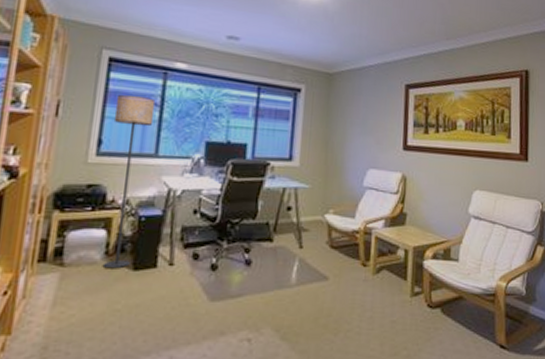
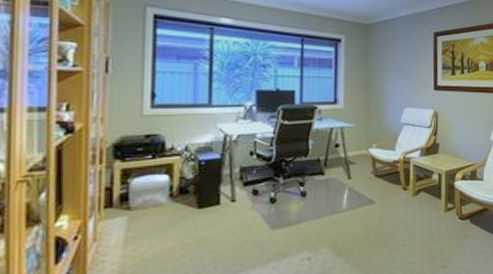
floor lamp: present [102,94,155,269] -> none [165,49,205,209]

